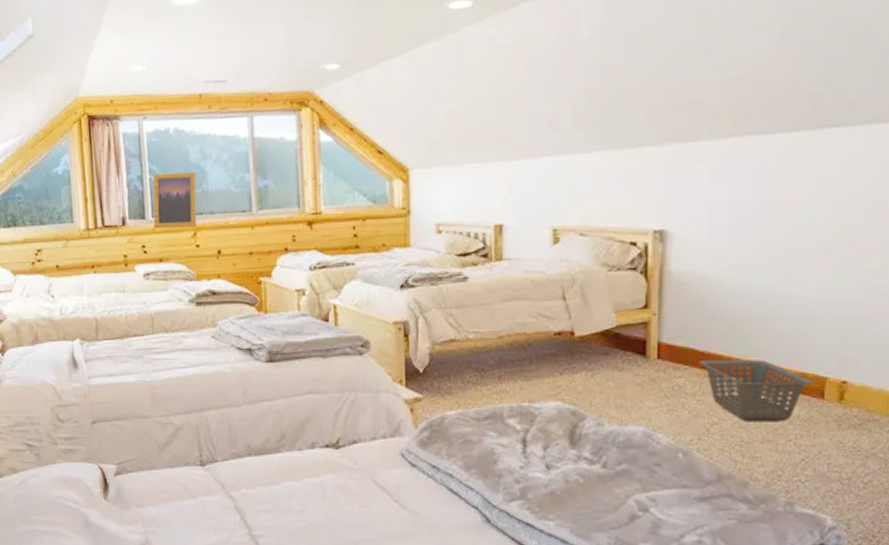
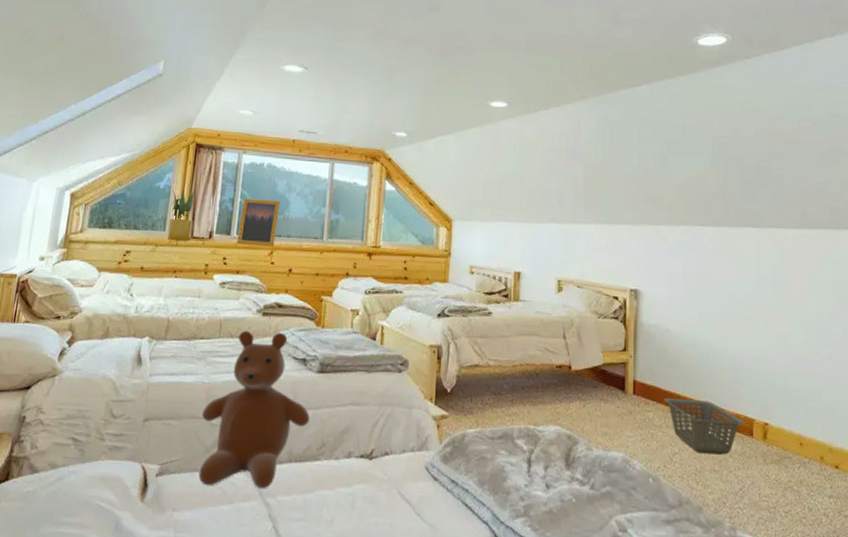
planter: none [72,173,103,233] -> present [167,190,195,242]
teddy bear: none [149,322,265,483] -> present [198,331,310,489]

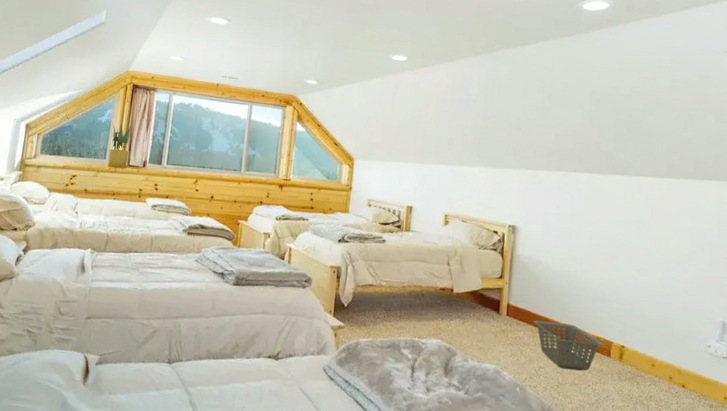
teddy bear: present [198,331,310,489] -> none [131,247,226,380]
picture frame: present [237,198,280,247] -> none [167,133,205,176]

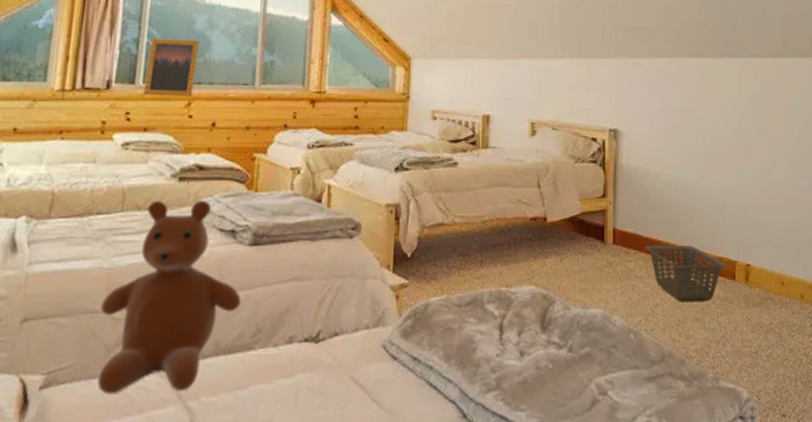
planter: present [107,124,132,169] -> none [49,29,87,94]
teddy bear: none [131,247,226,380] -> present [97,200,241,395]
picture frame: none [167,133,205,176] -> present [143,38,199,97]

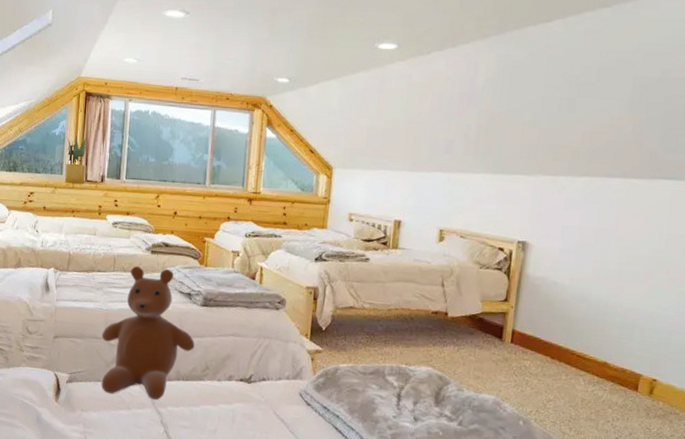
planter: none [49,29,87,94] -> present [64,136,87,185]
picture frame: present [143,38,199,97] -> none [126,145,165,191]
laundry basket: present [645,245,728,302] -> none [543,349,631,406]

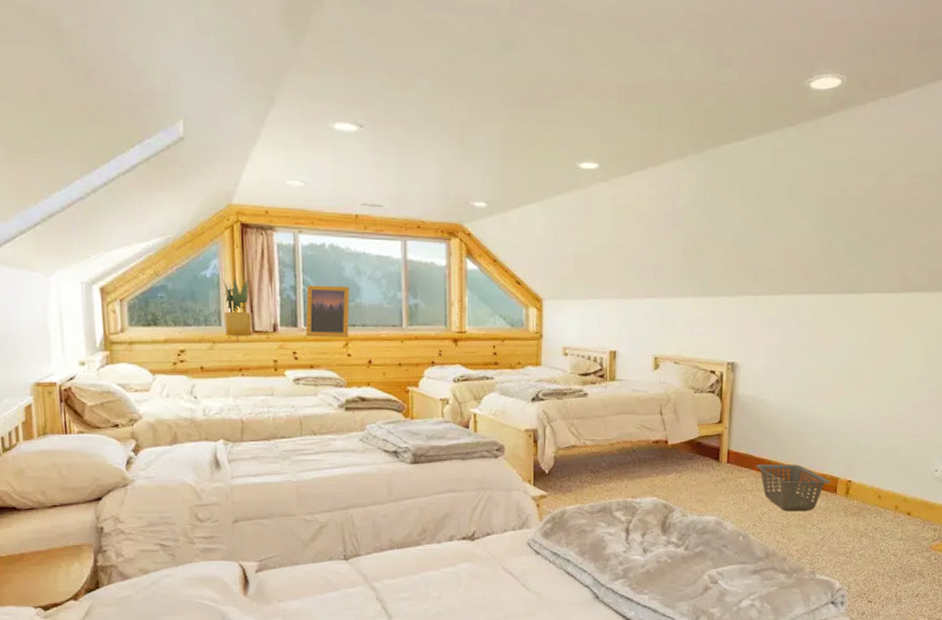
teddy bear: present [101,266,195,400] -> none [294,426,408,577]
picture frame: none [126,145,165,191] -> present [305,285,350,338]
laundry basket: none [543,349,631,406] -> present [756,464,830,512]

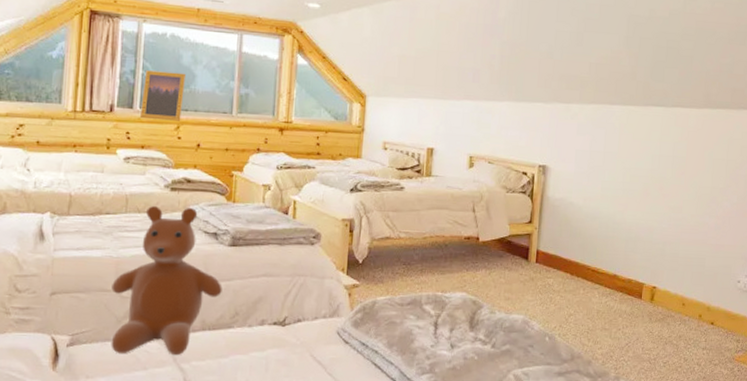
planter: present [221,278,253,337] -> none [63,60,92,115]
teddy bear: none [294,426,408,577] -> present [111,206,222,356]
laundry basket: present [756,464,830,512] -> none [564,266,636,315]

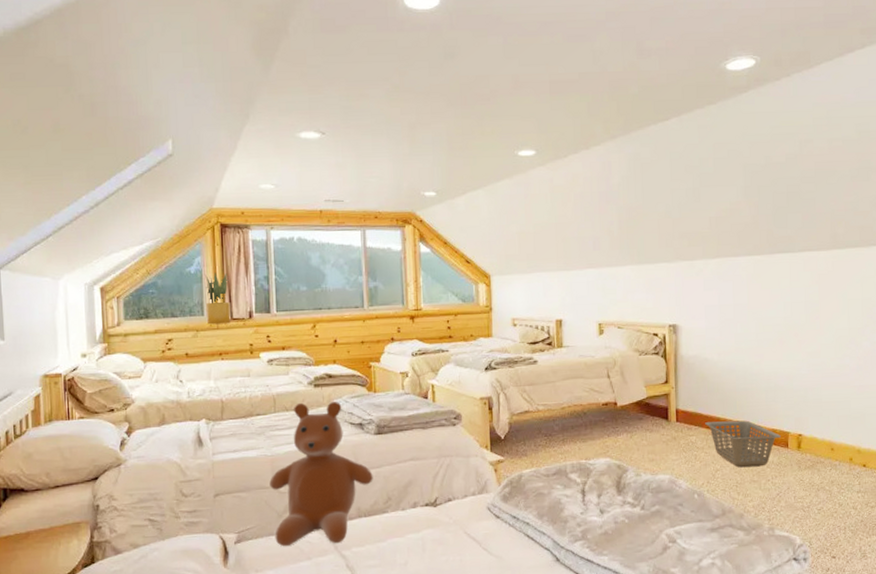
planter: none [63,60,92,115] -> present [204,272,232,325]
picture frame: present [140,70,185,121] -> none [277,273,317,322]
laundry basket: none [564,266,636,315] -> present [705,420,781,468]

